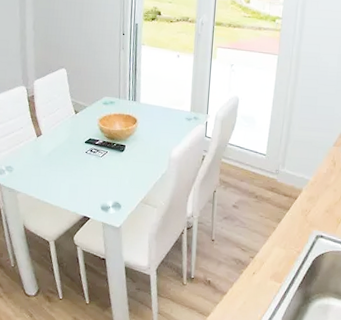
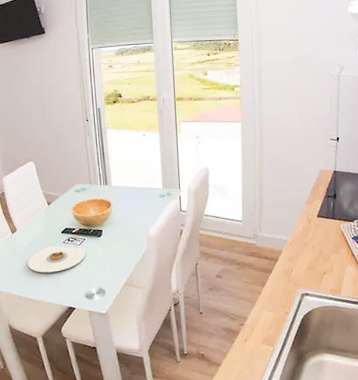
plate: none [48,154,107,181] -> present [27,245,86,273]

